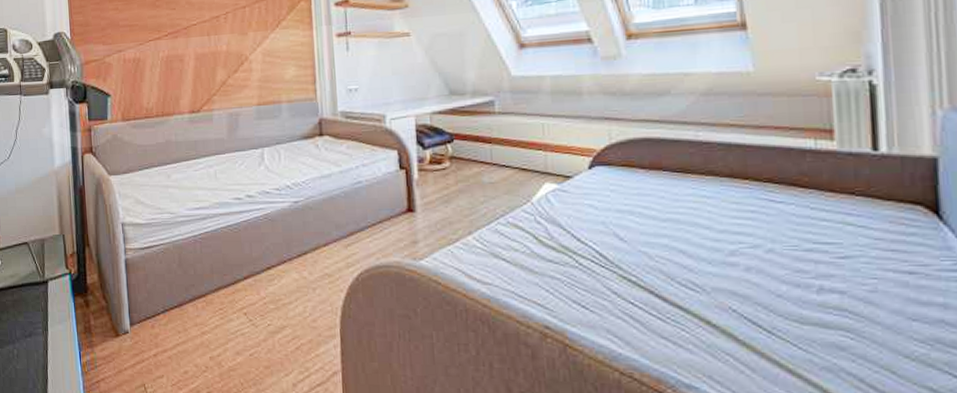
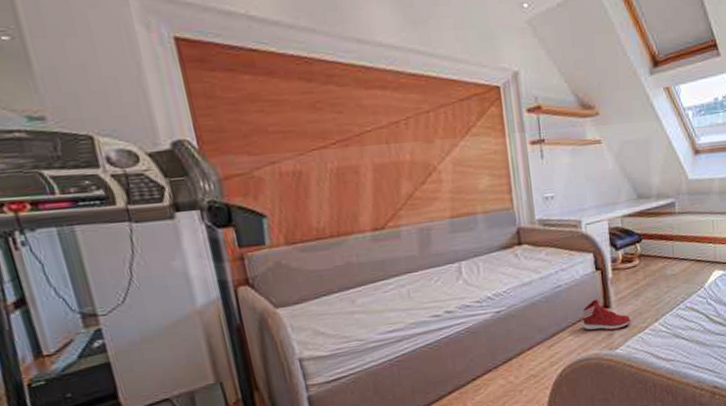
sneaker: none [382,200,439,238] -> present [582,299,631,331]

